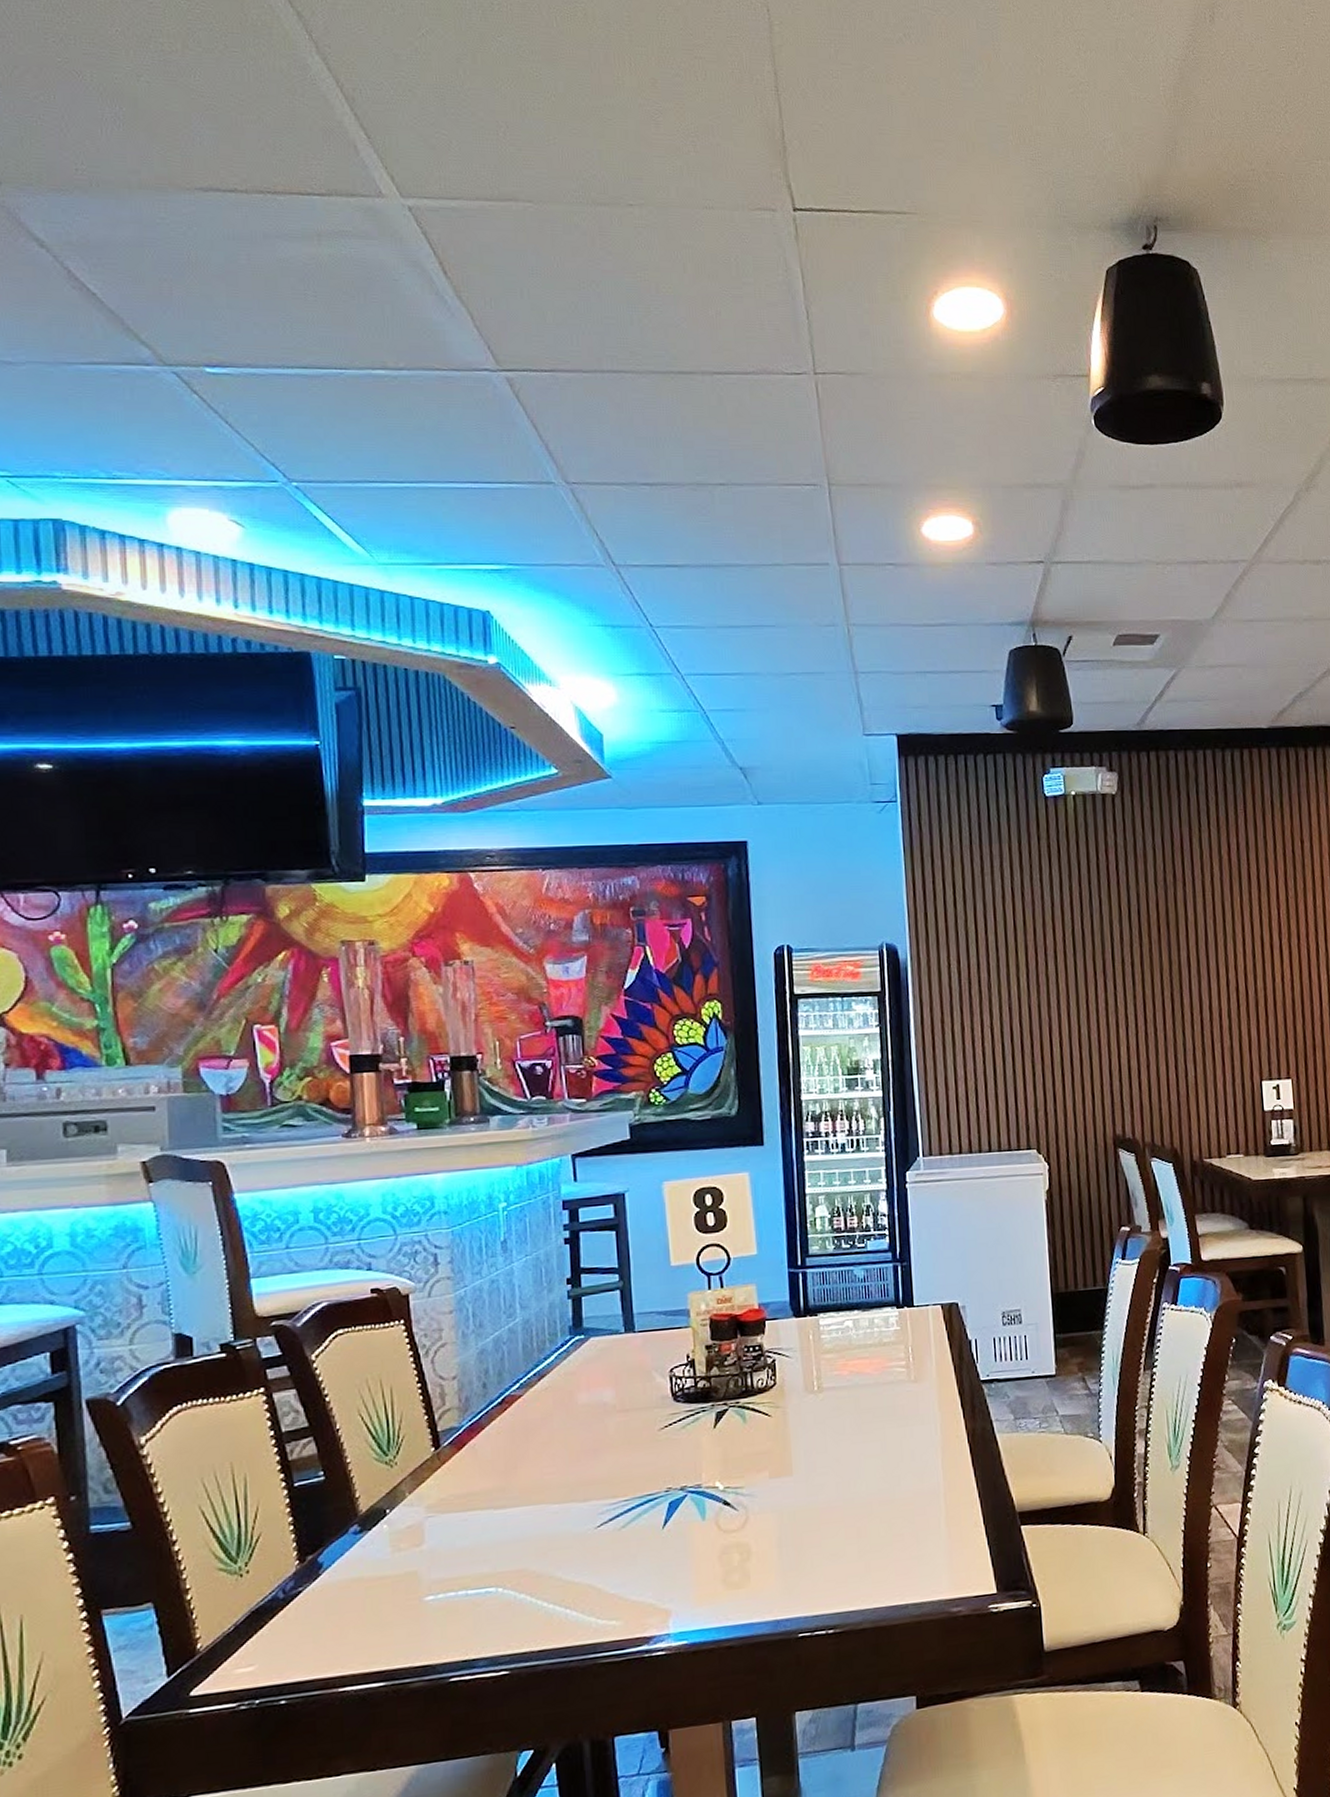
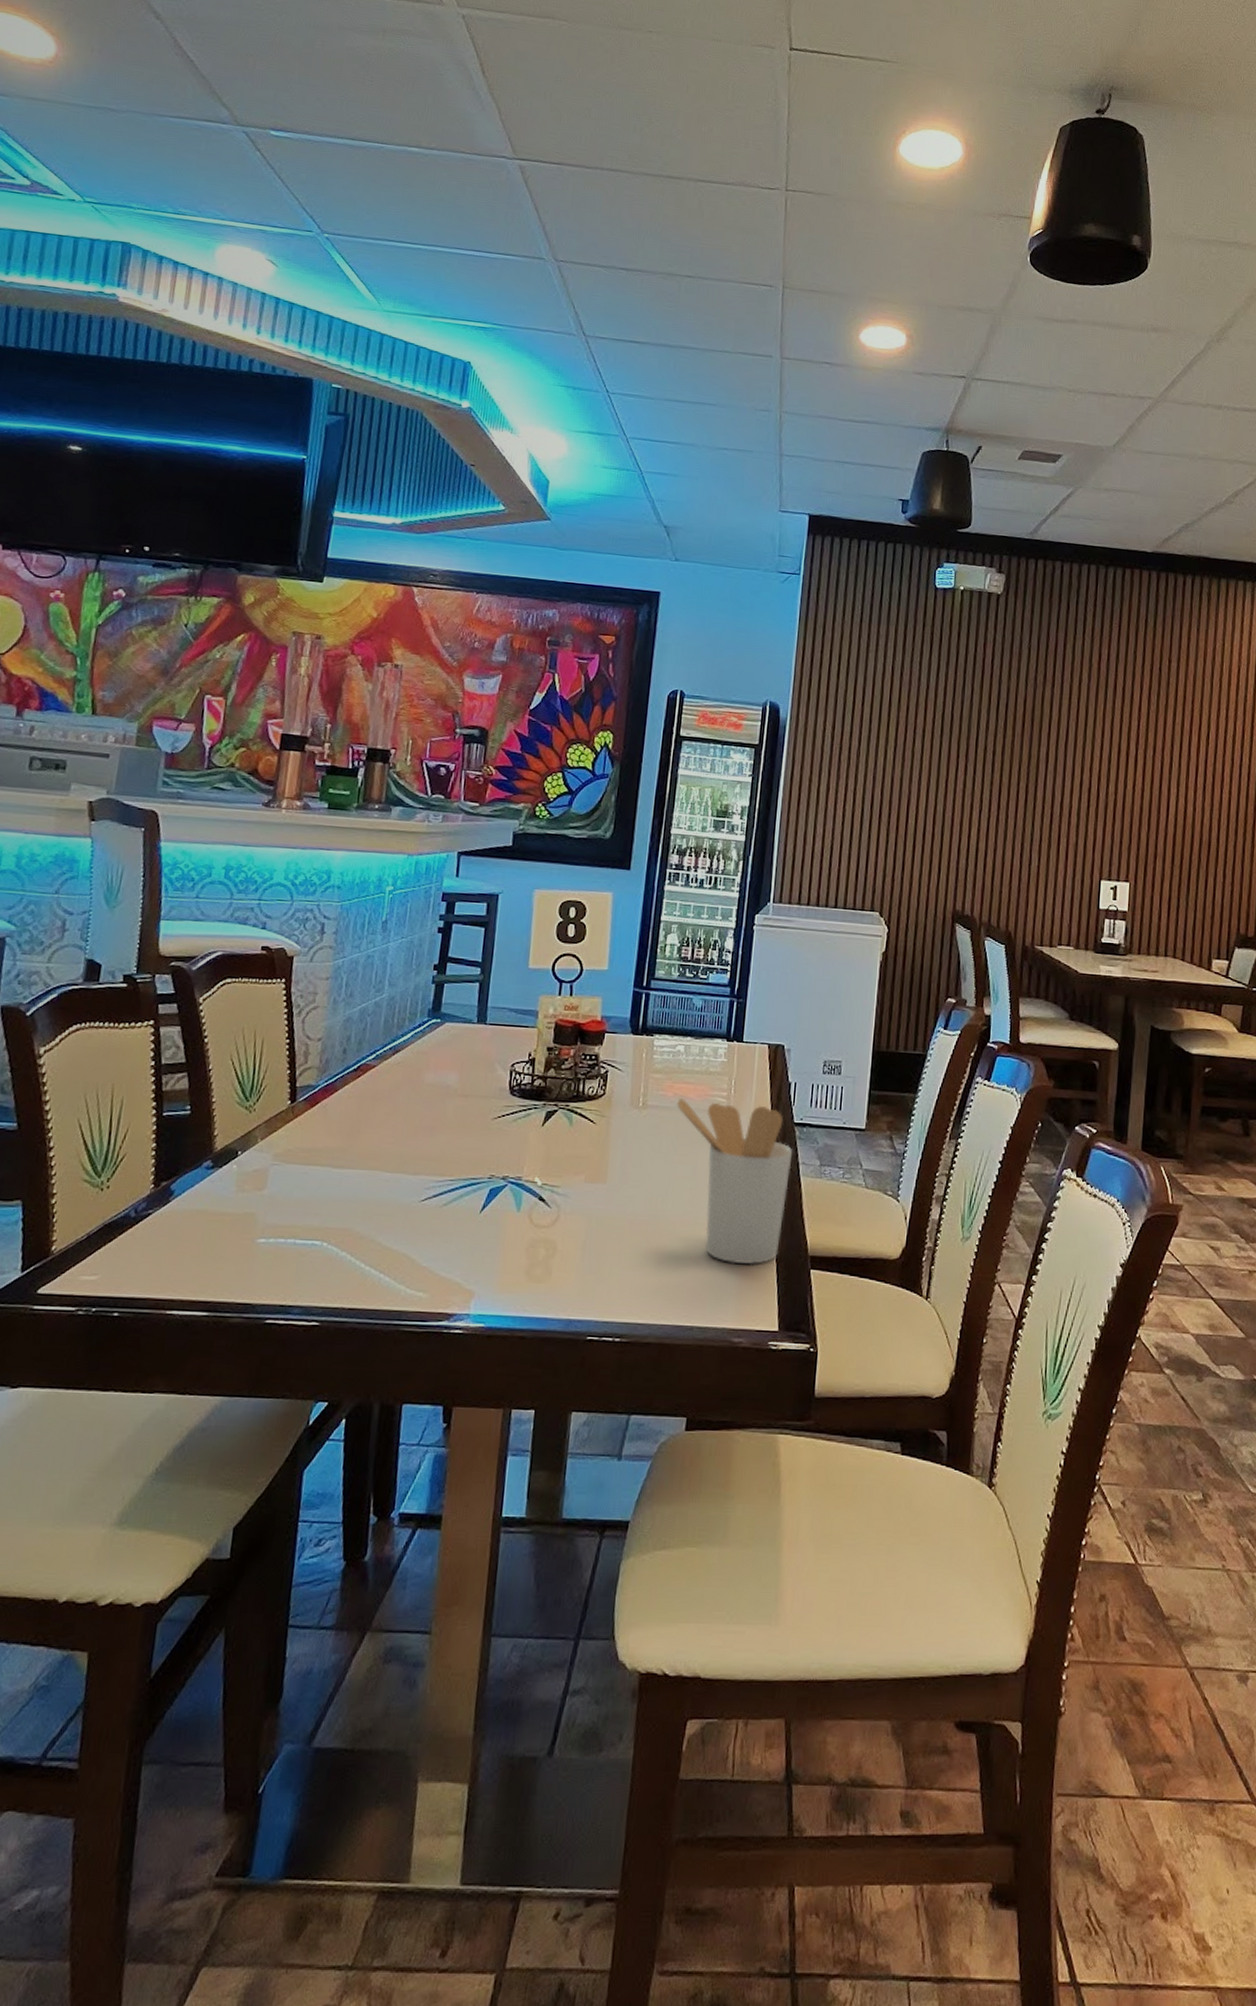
utensil holder: none [854,1368,985,1535] -> present [677,1098,793,1265]

